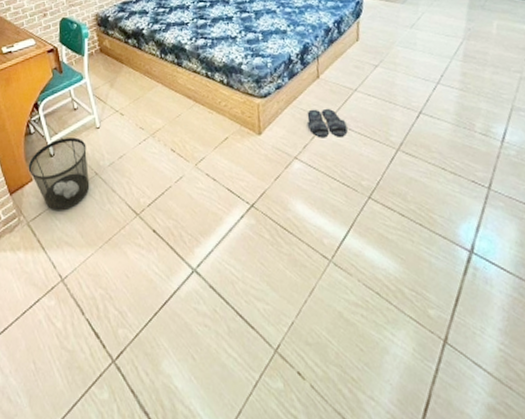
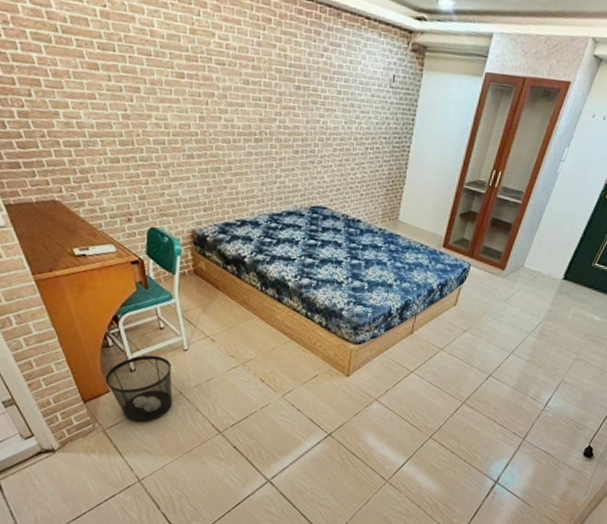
slippers: present [306,109,348,138] -> none [392,360,427,387]

